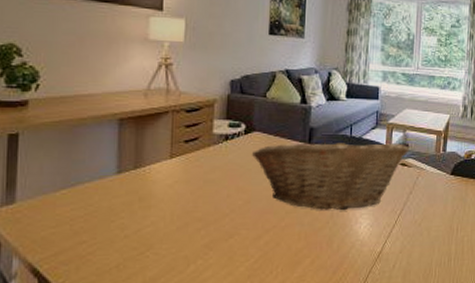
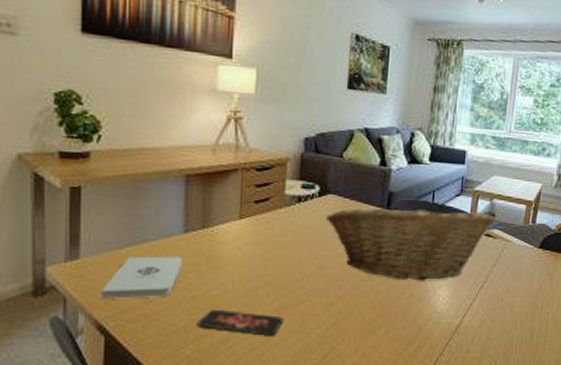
notepad: none [35,197,117,242] -> present [101,256,184,299]
smartphone: none [128,246,214,272] -> present [196,309,284,336]

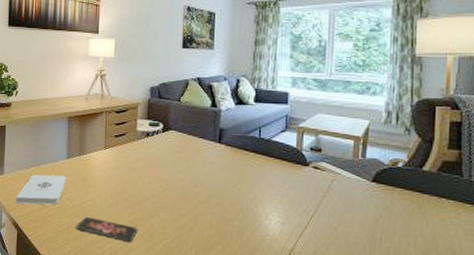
fruit basket: present [326,203,496,281] -> none [169,138,323,207]

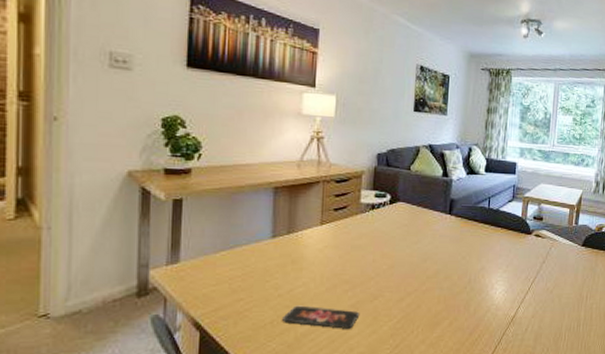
notepad: present [16,174,67,205] -> none [197,259,271,298]

